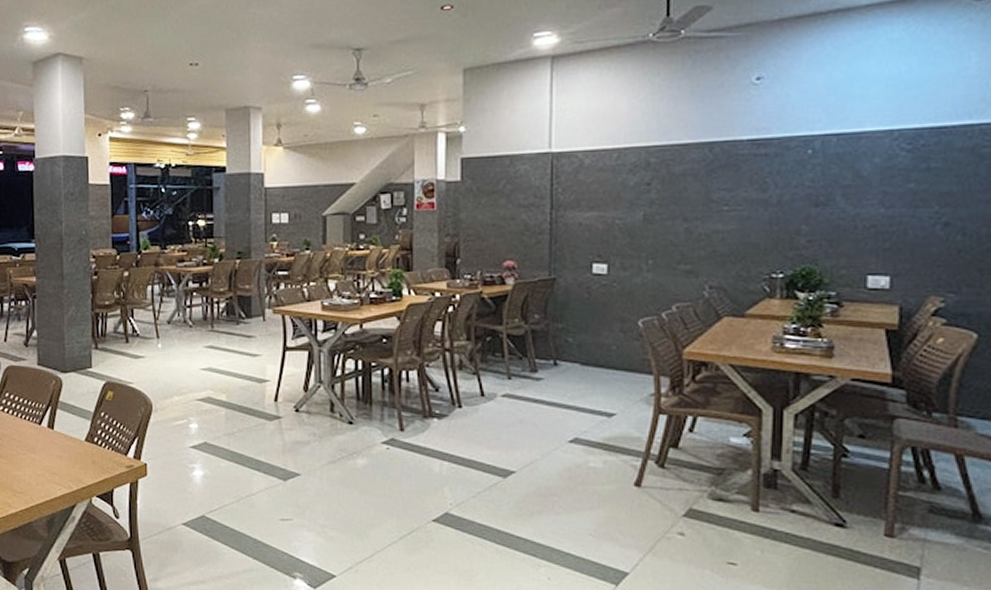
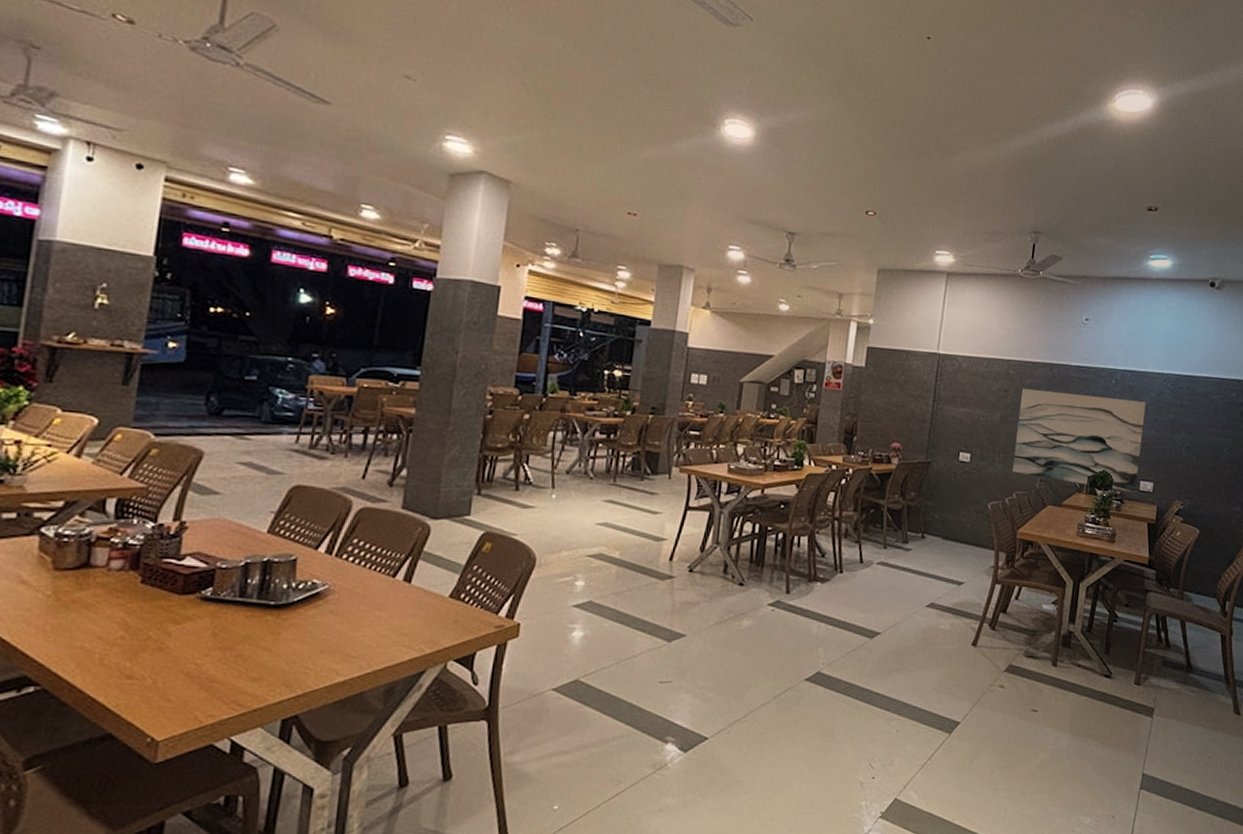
wall art: none [667,171,867,292] -> present [1012,388,1146,493]

